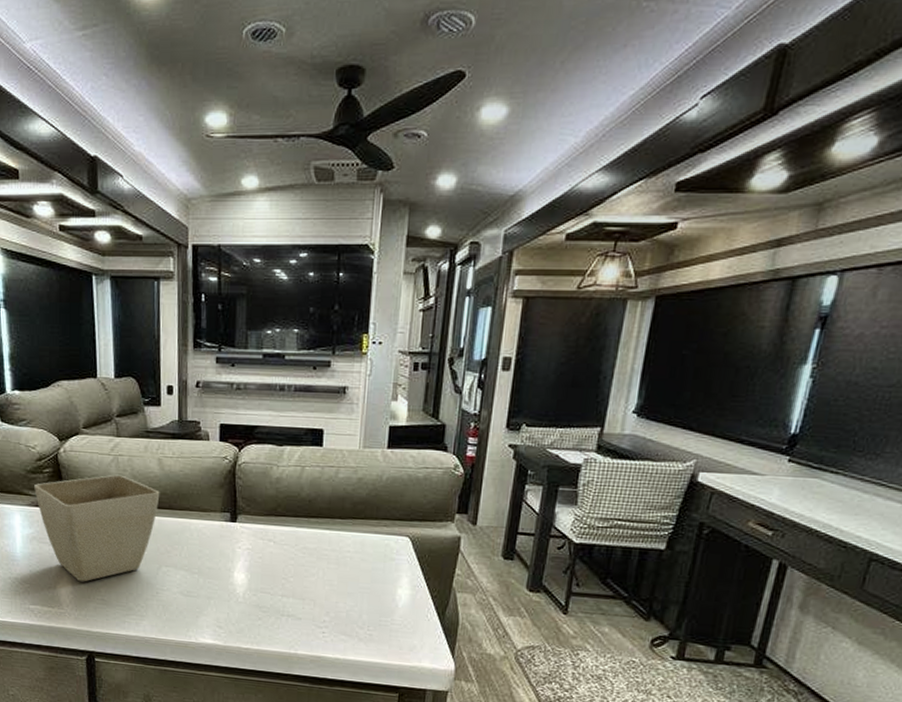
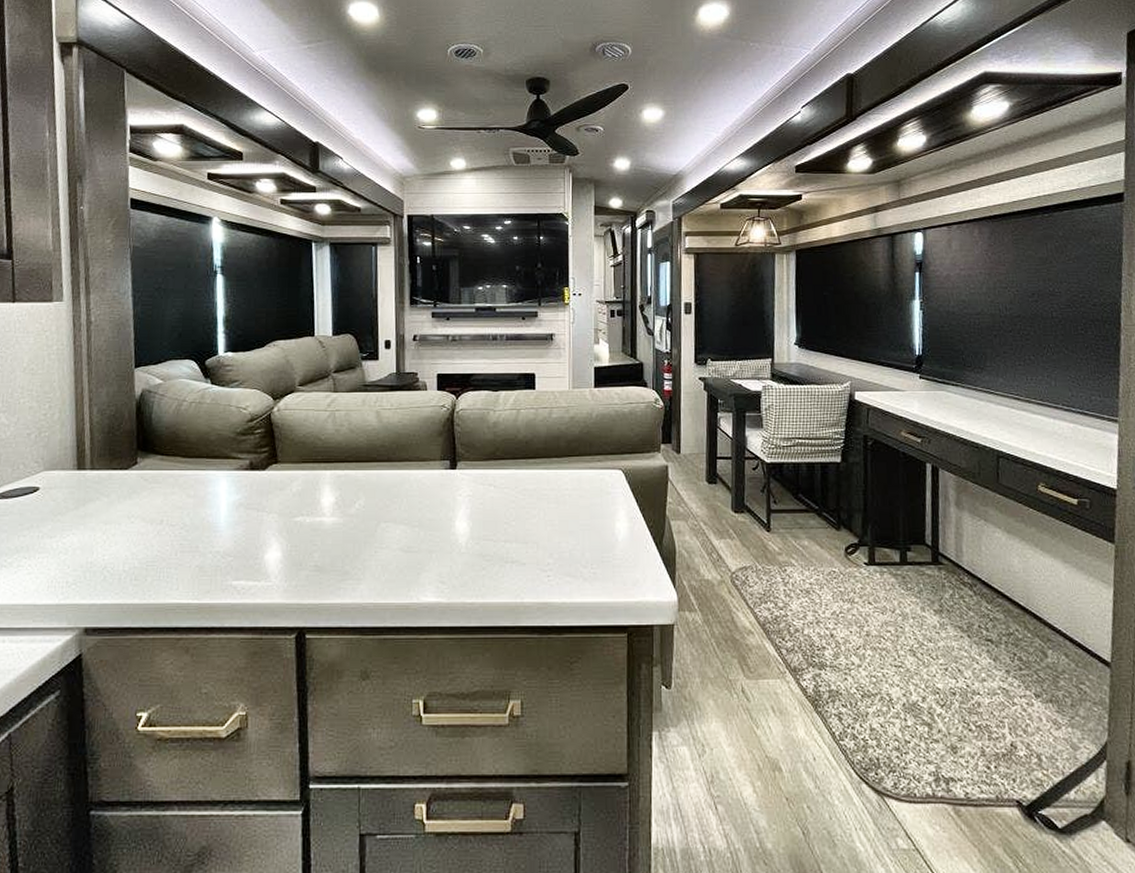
flower pot: present [34,474,160,582] -> none [244,430,378,548]

